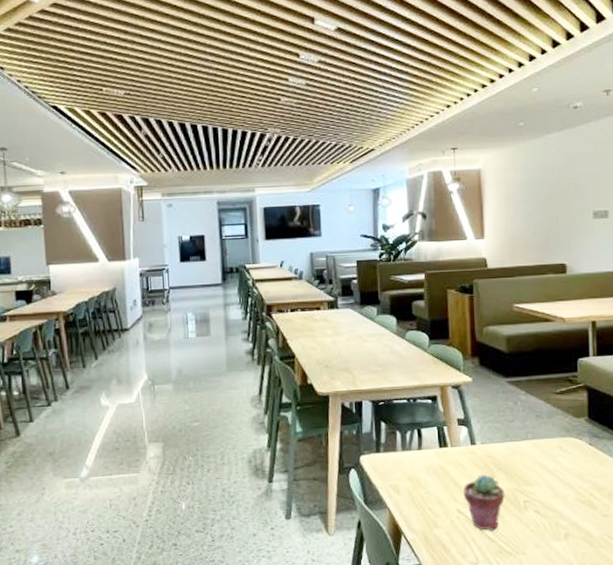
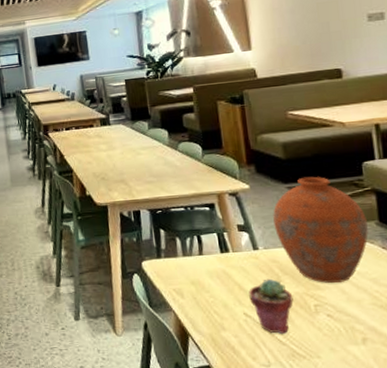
vase: none [492,371,578,479] -> present [273,176,368,283]

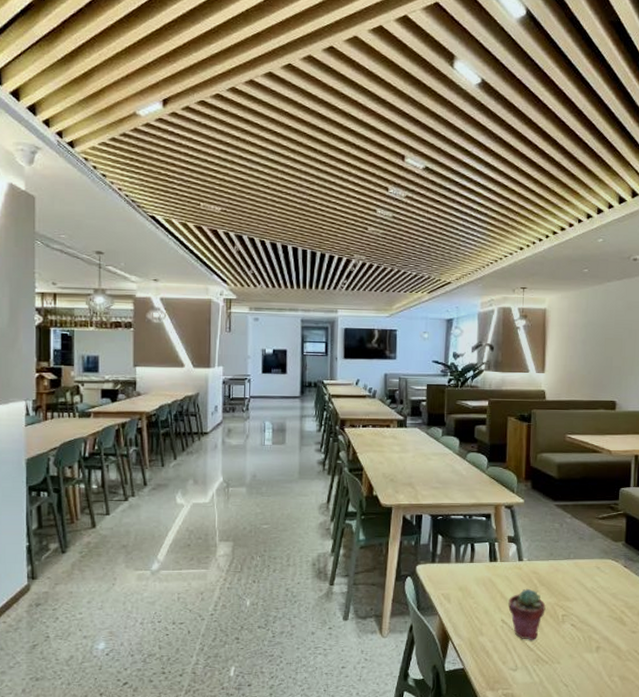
vase: present [273,176,368,283] -> none [539,497,616,595]

